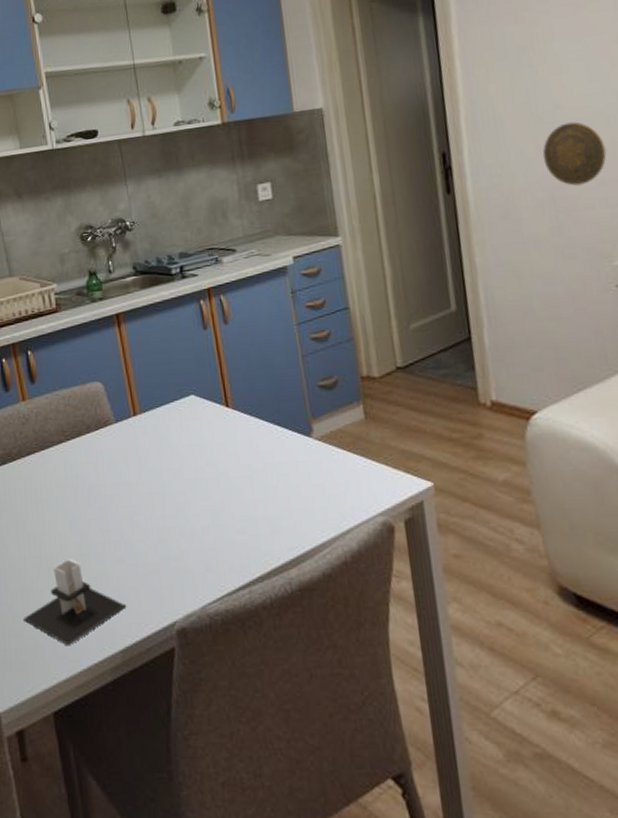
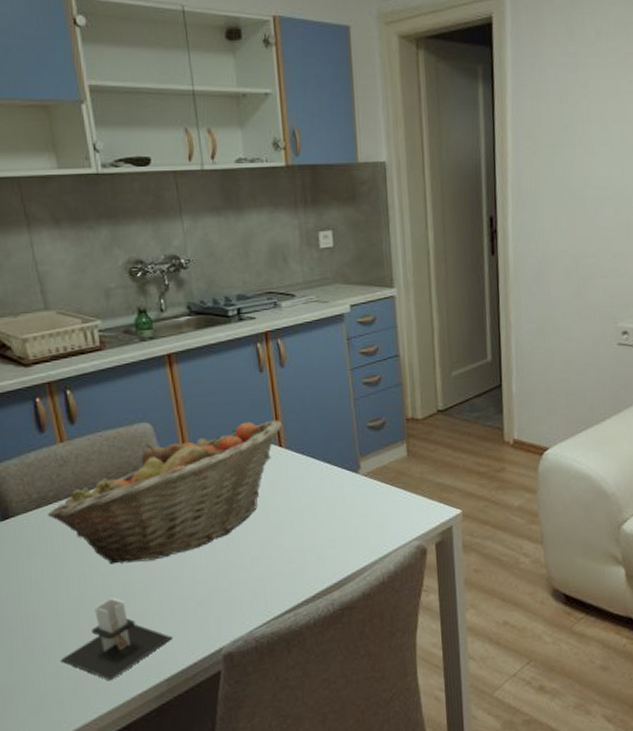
fruit basket: none [12,378,229,524] -> present [48,420,283,565]
decorative plate: present [542,121,607,186] -> none [572,200,621,256]

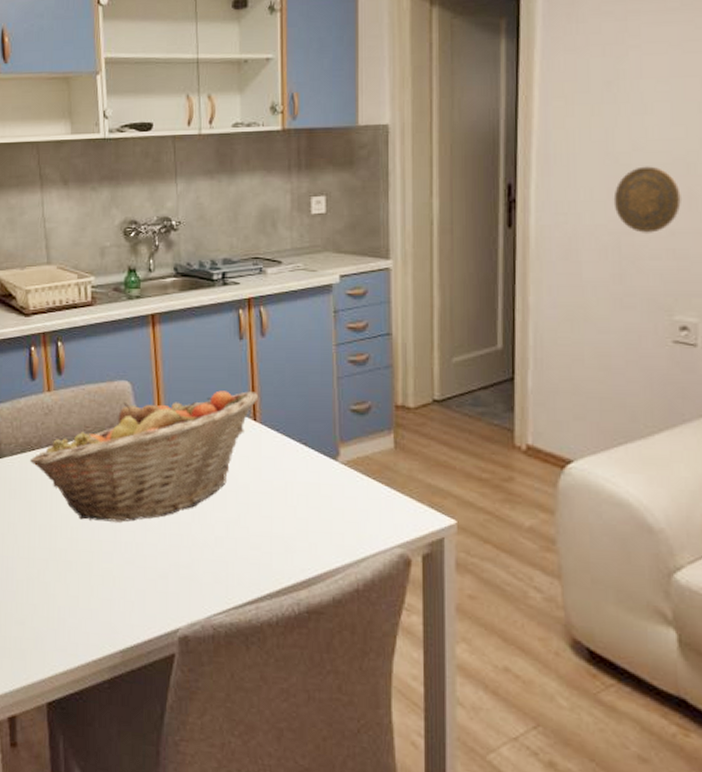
candle: present [61,598,173,681] -> none [27,554,131,640]
decorative plate: none [572,200,621,256] -> present [613,166,681,233]

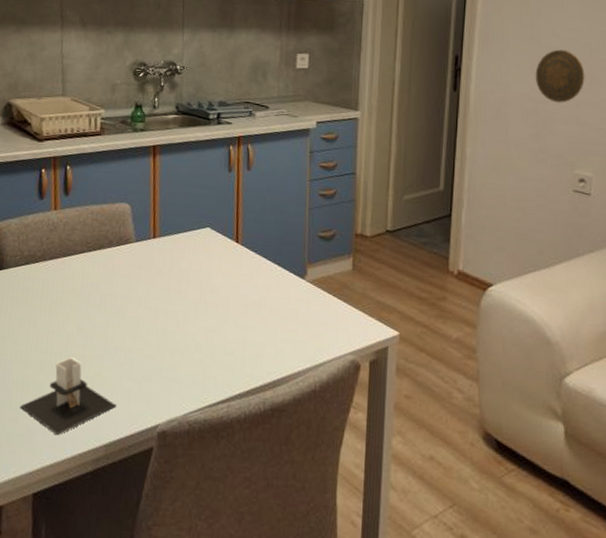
candle: none [27,554,131,640] -> present [20,357,117,436]
fruit basket: present [30,390,259,522] -> none [33,215,242,329]

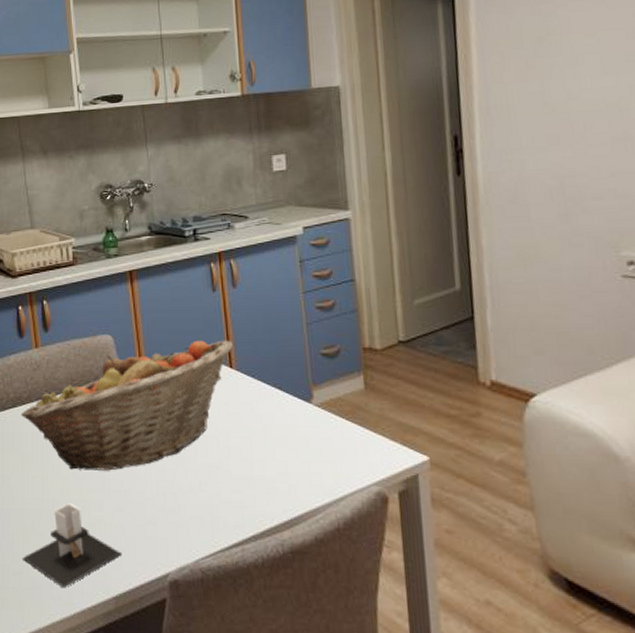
fruit basket: none [33,215,242,329] -> present [21,340,234,471]
decorative plate: present [535,49,585,103] -> none [553,113,618,175]

